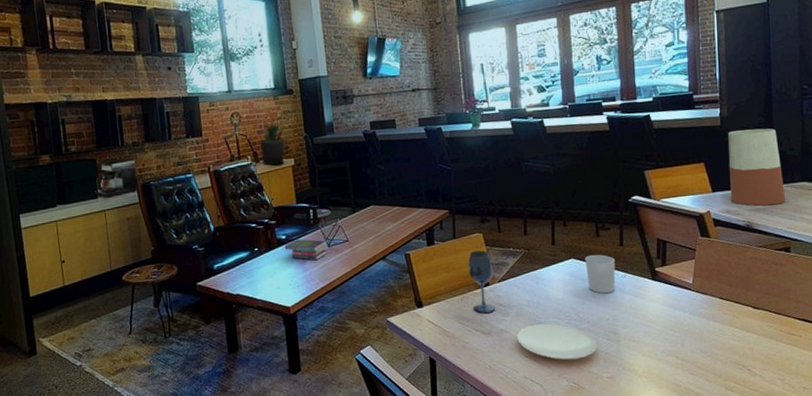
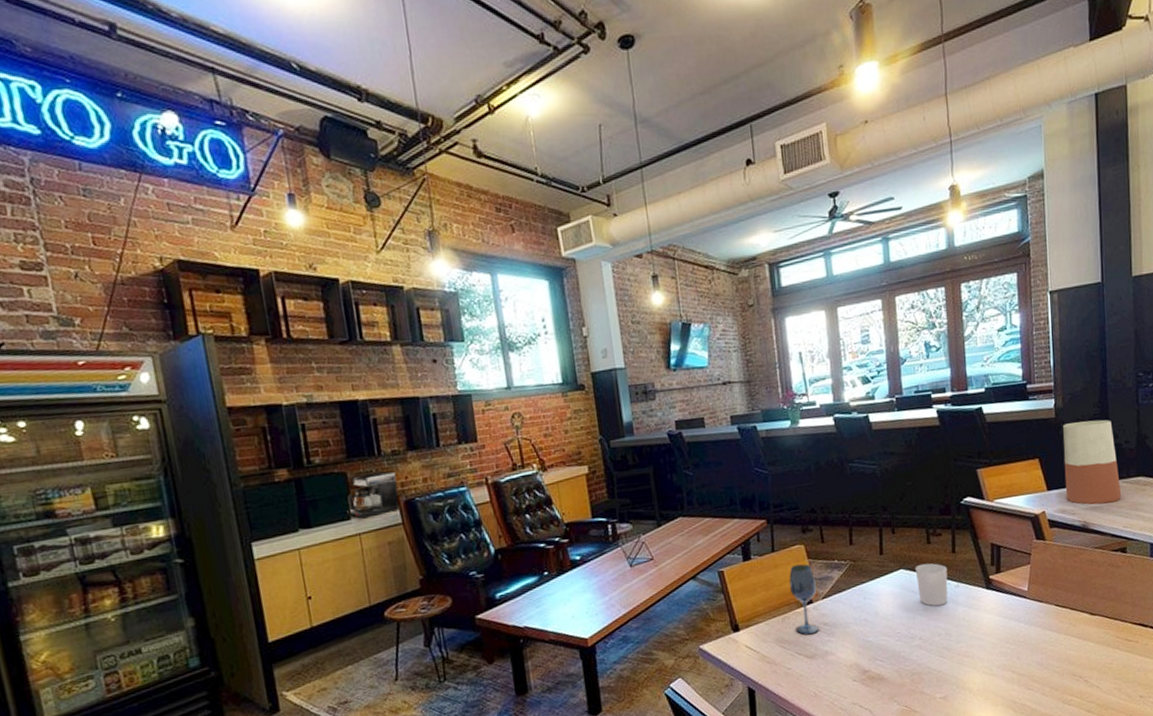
planter: present [260,120,285,166] -> none [547,421,577,476]
books: present [285,239,327,261] -> none [580,559,629,584]
plate: present [517,323,598,361] -> none [844,642,930,682]

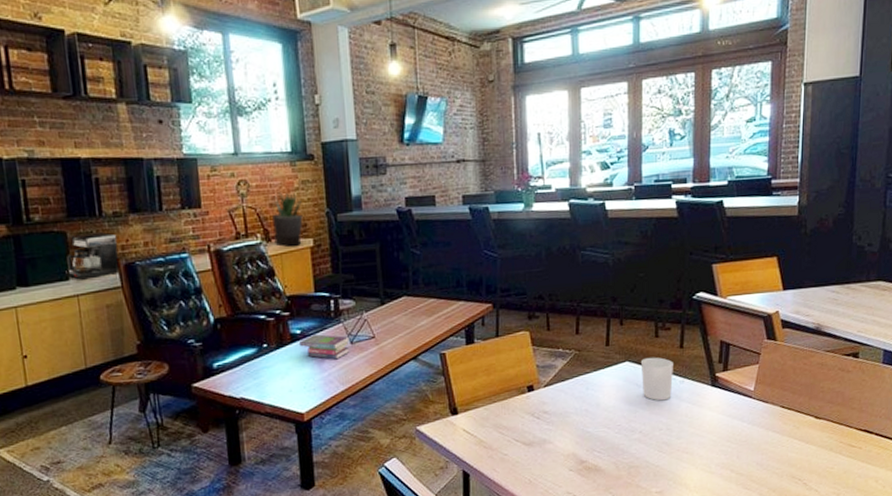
planter: none [547,421,577,476] -> present [272,191,303,247]
books: none [580,559,629,584] -> present [300,334,349,360]
wineglass: present [788,564,819,635] -> none [511,351,540,422]
vase: present [1063,419,1122,505] -> none [801,220,860,307]

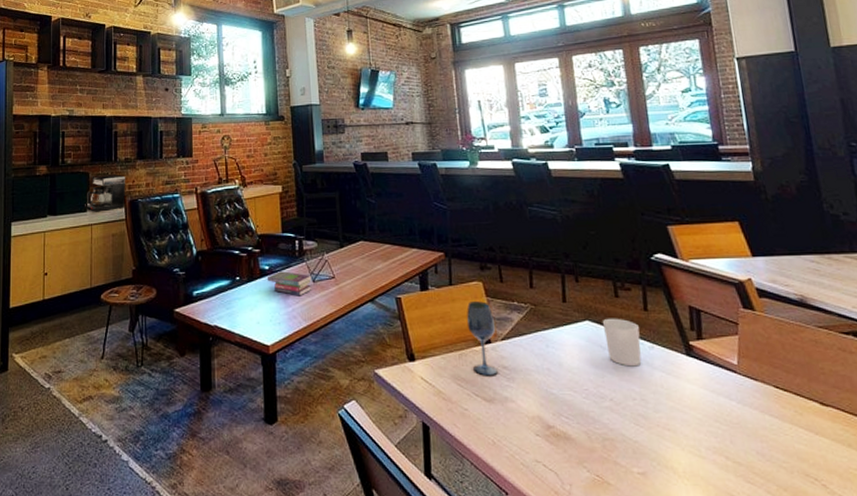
planter: present [272,191,303,247] -> none [249,145,274,192]
wineglass: none [511,351,540,422] -> present [466,301,498,376]

